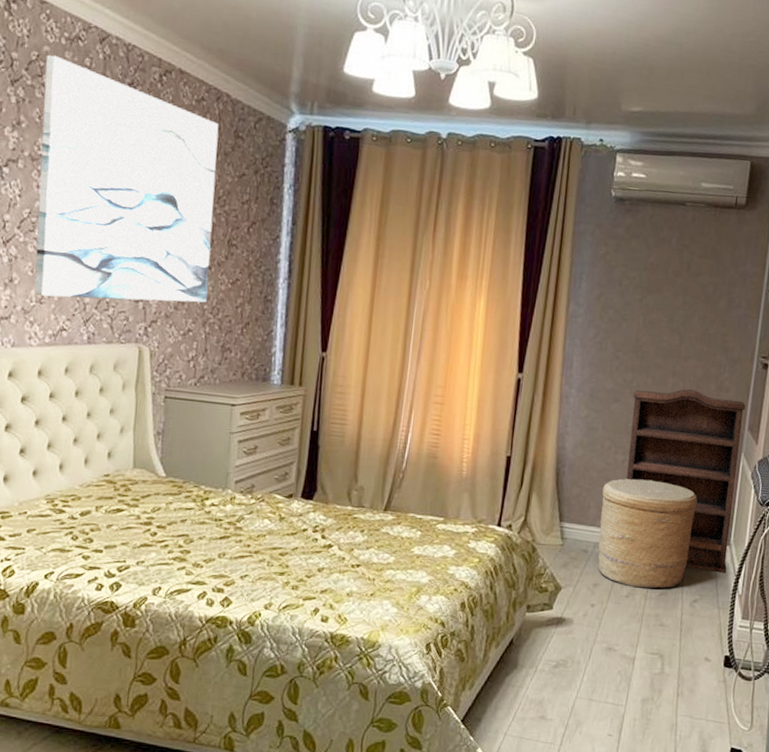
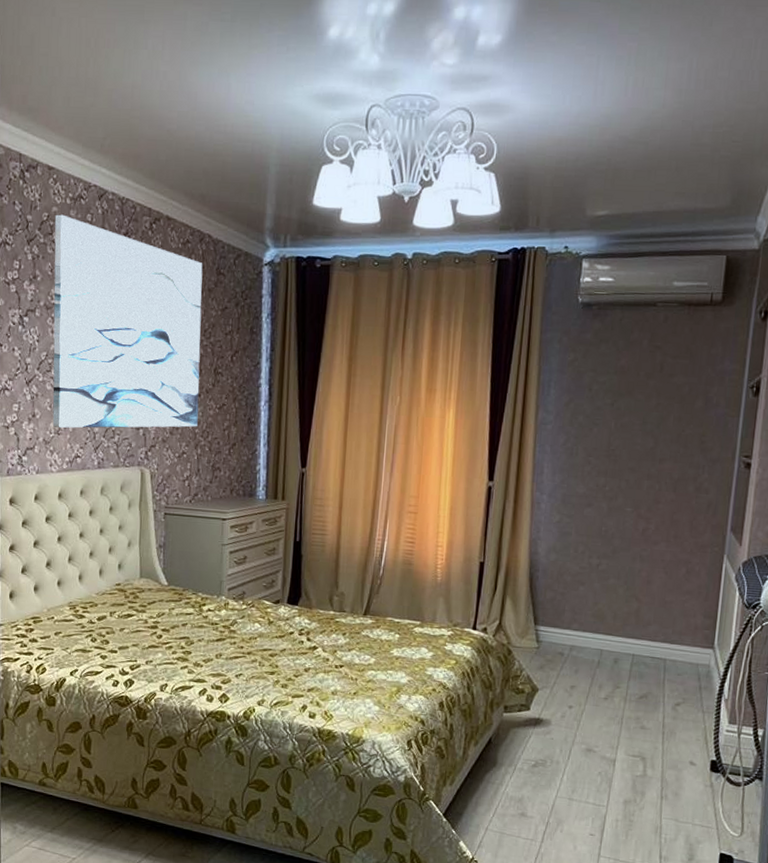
basket: present [597,478,698,589] -> none [574,582,678,692]
bookshelf: present [626,389,746,574] -> none [601,491,728,677]

